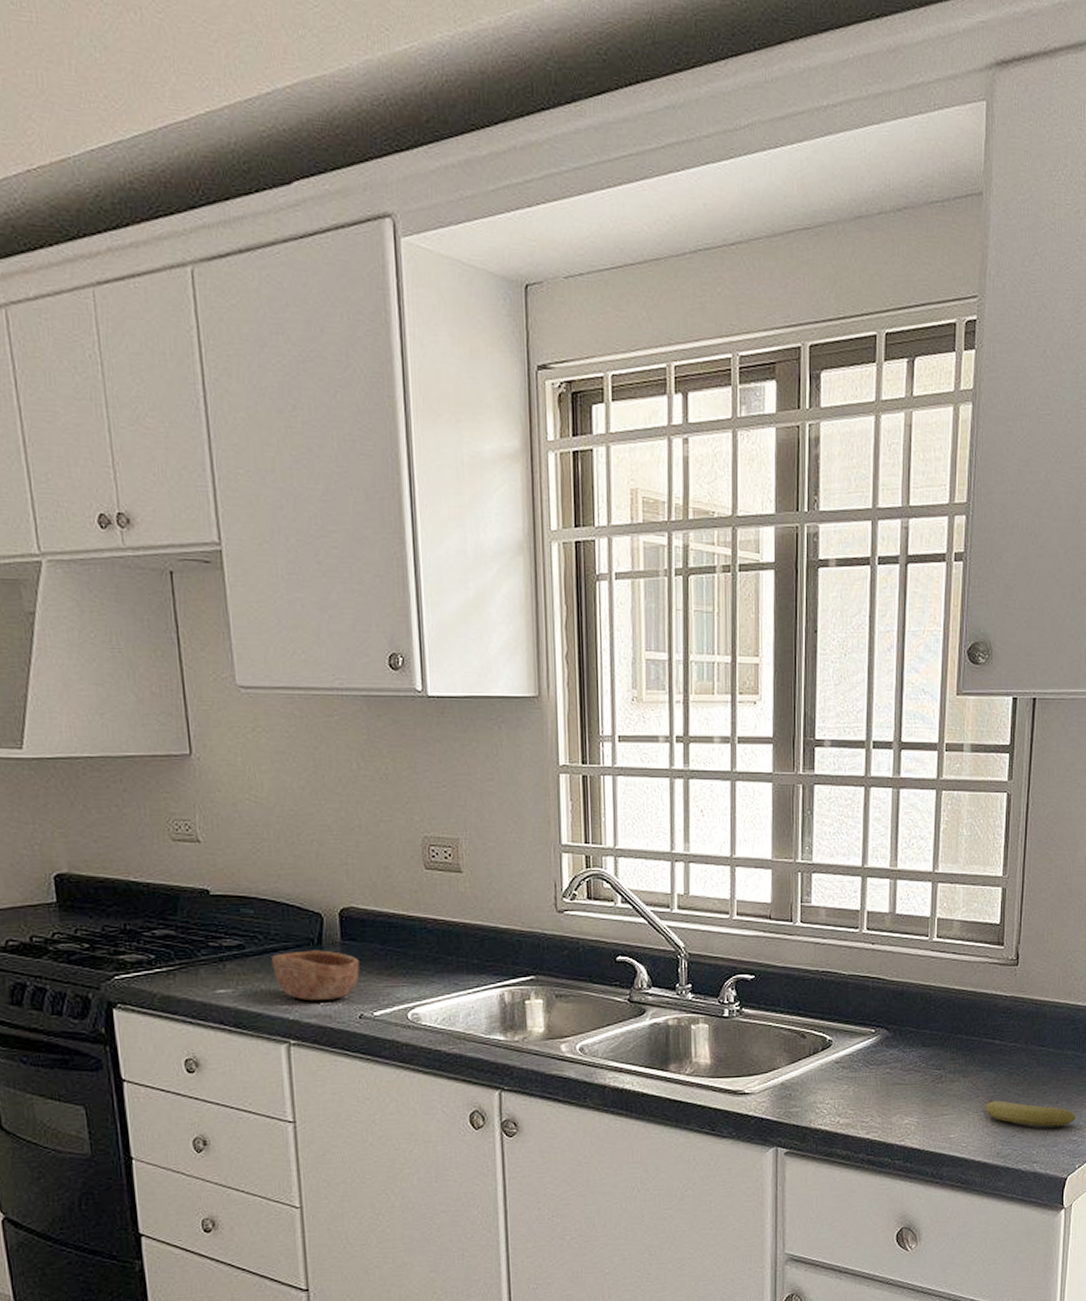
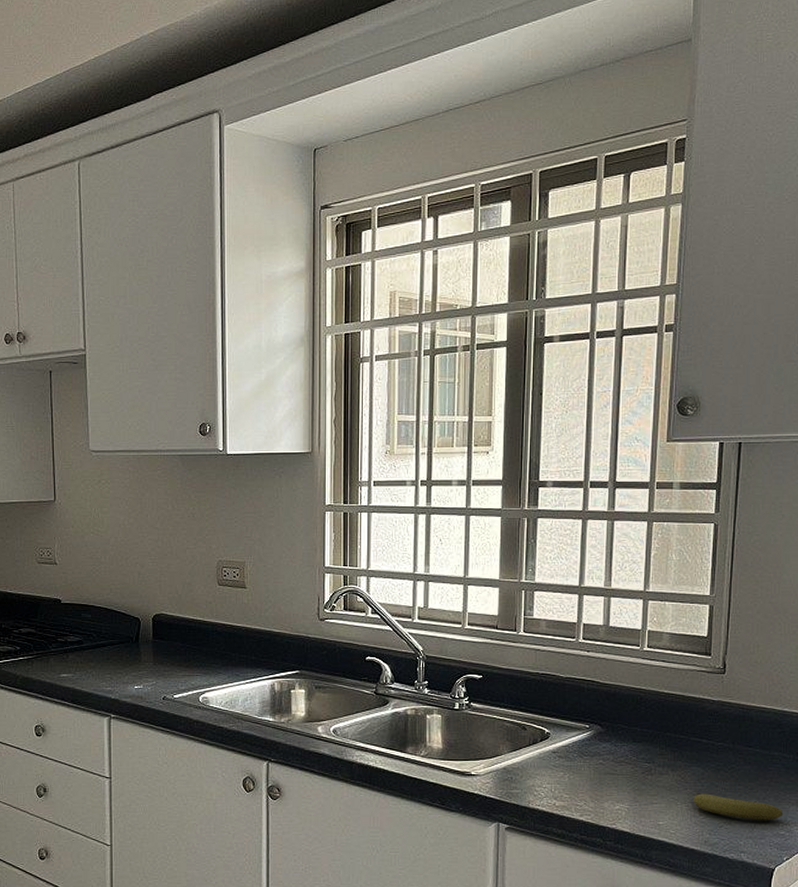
bowl: present [272,950,360,1000] -> none [102,646,165,684]

